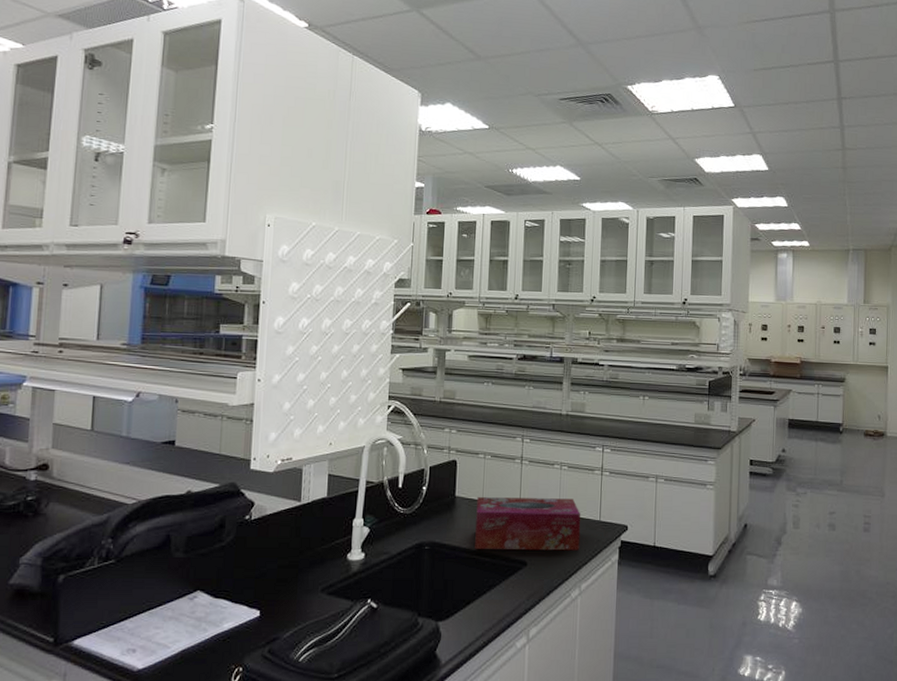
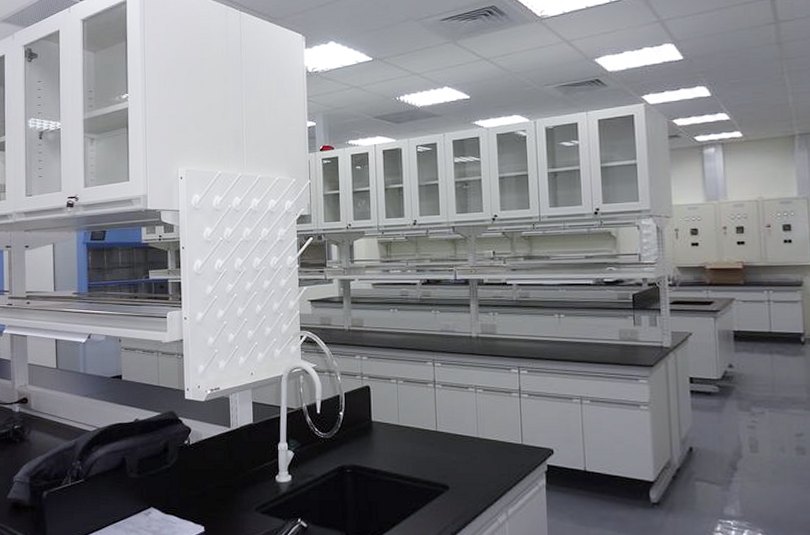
tissue box: present [475,497,581,551] -> none [393,422,503,475]

